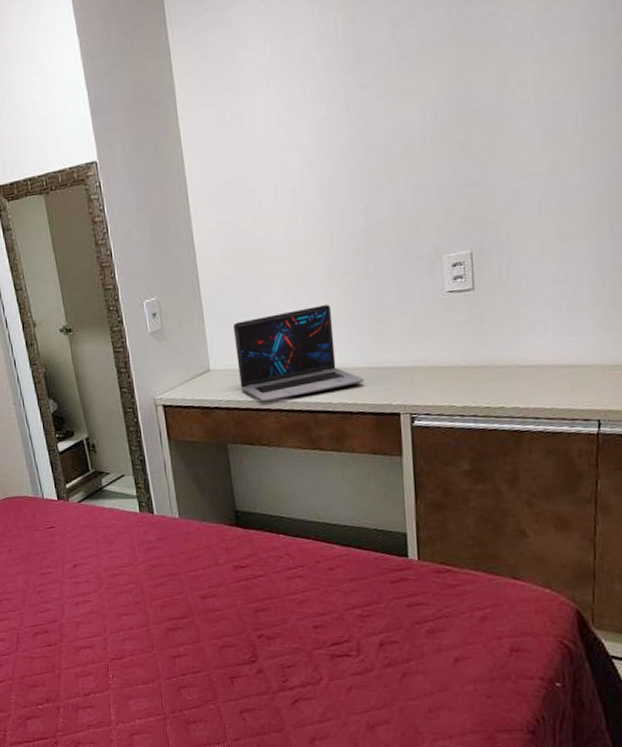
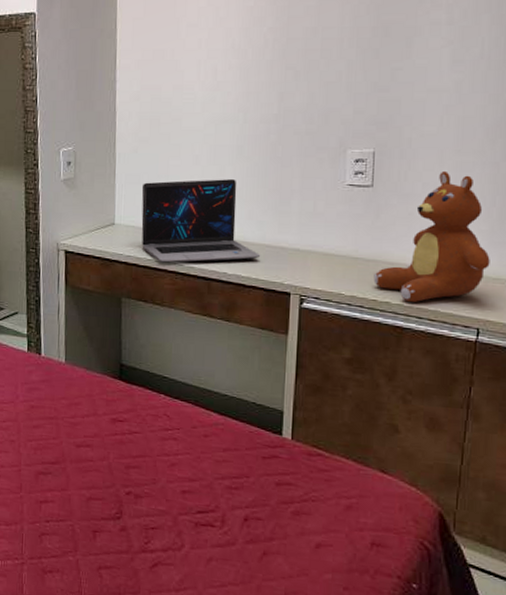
teddy bear: none [484,260,605,404] -> present [373,170,490,302]

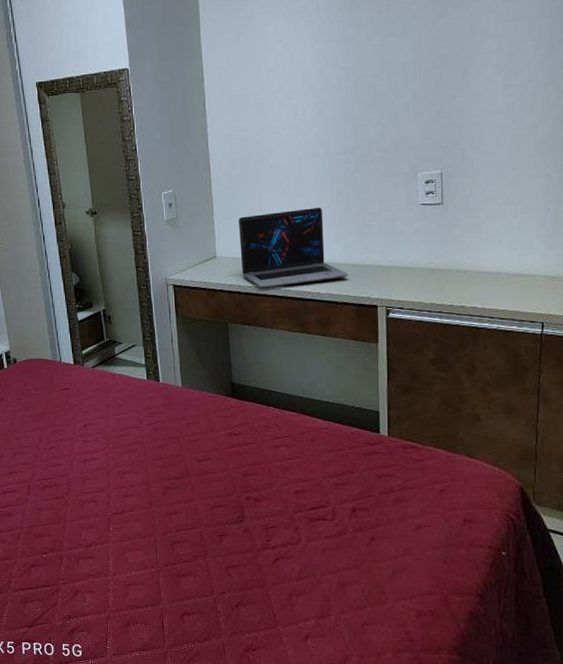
teddy bear: present [373,170,490,302] -> none [449,184,549,304]

